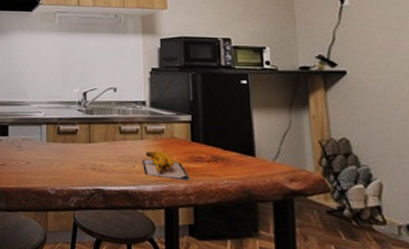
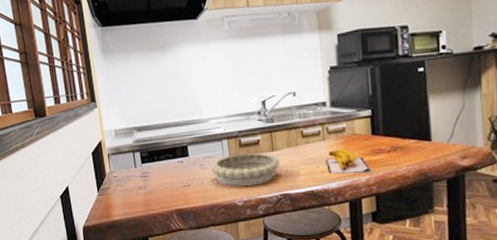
decorative bowl: none [27,141,96,176] -> present [210,153,280,187]

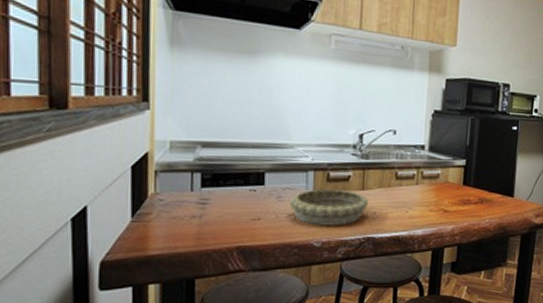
banana: present [326,149,373,175] -> none [415,196,459,223]

